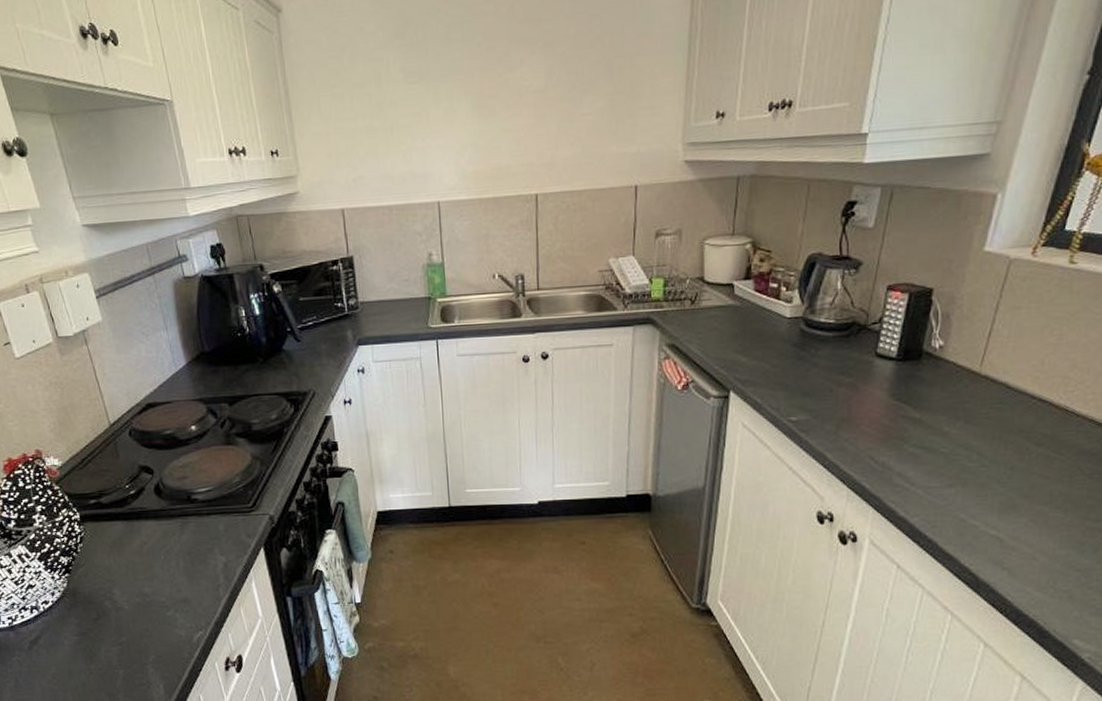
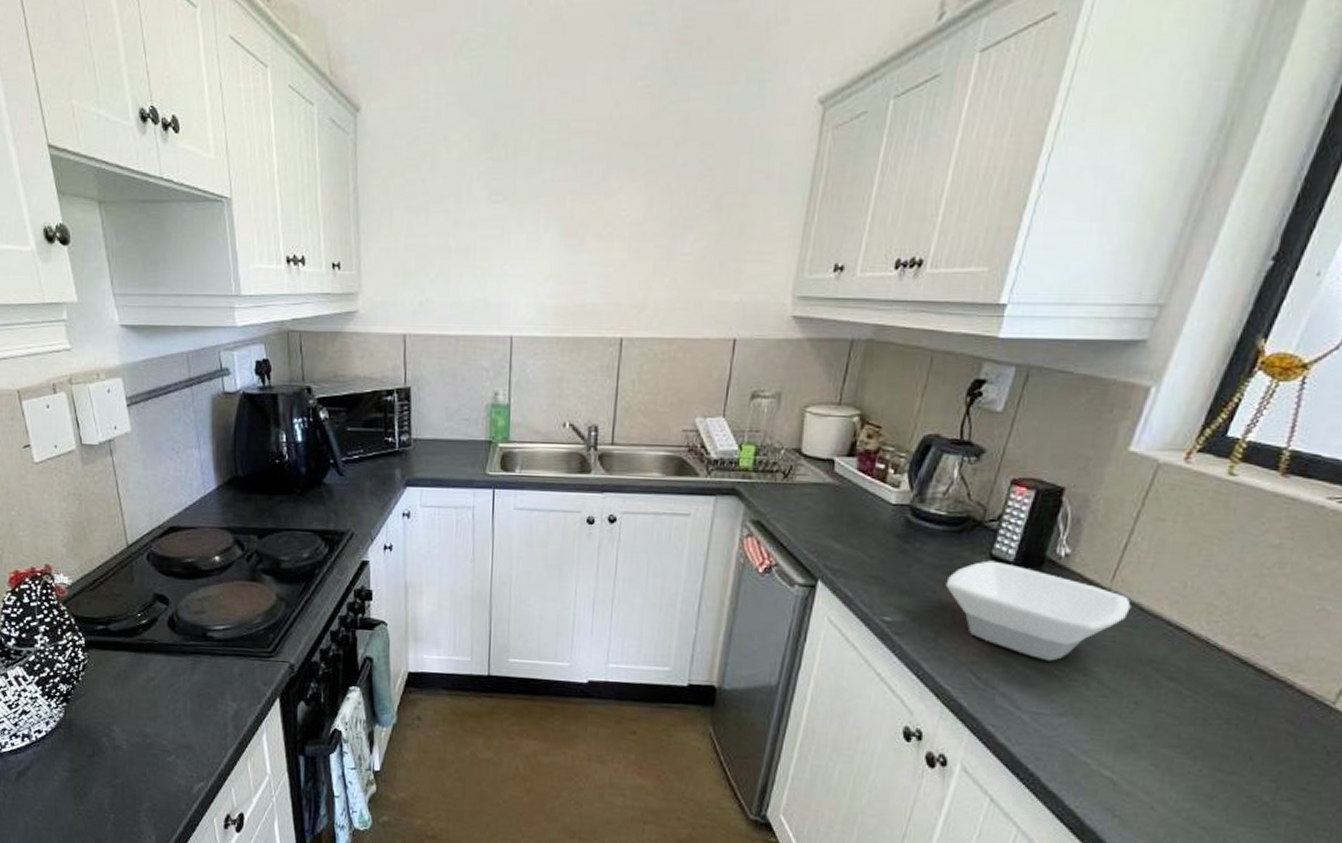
bowl: none [840,358,999,441] -> present [945,560,1131,661]

